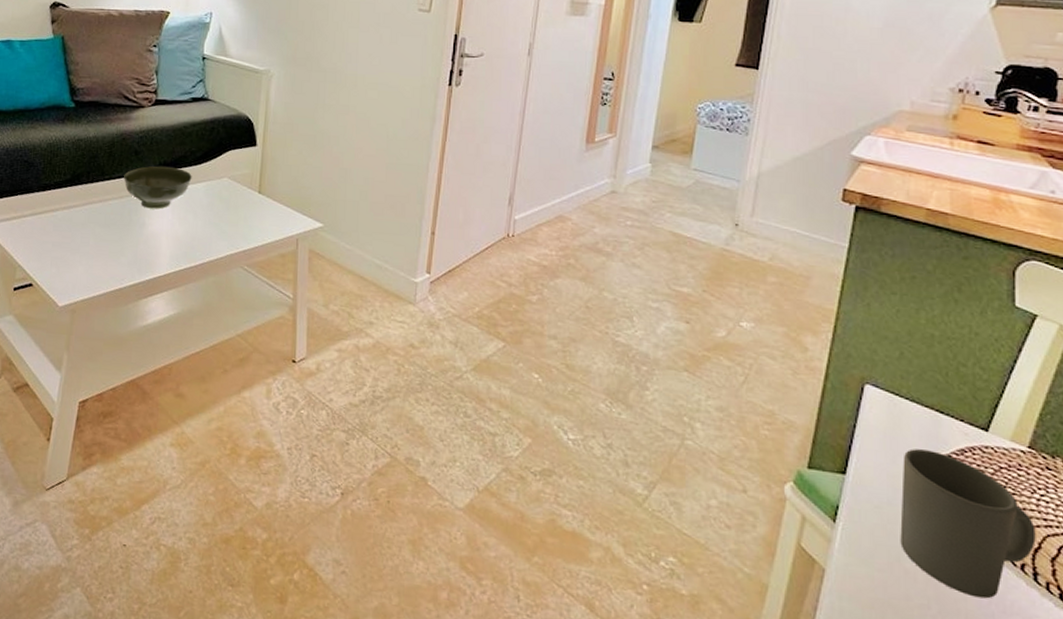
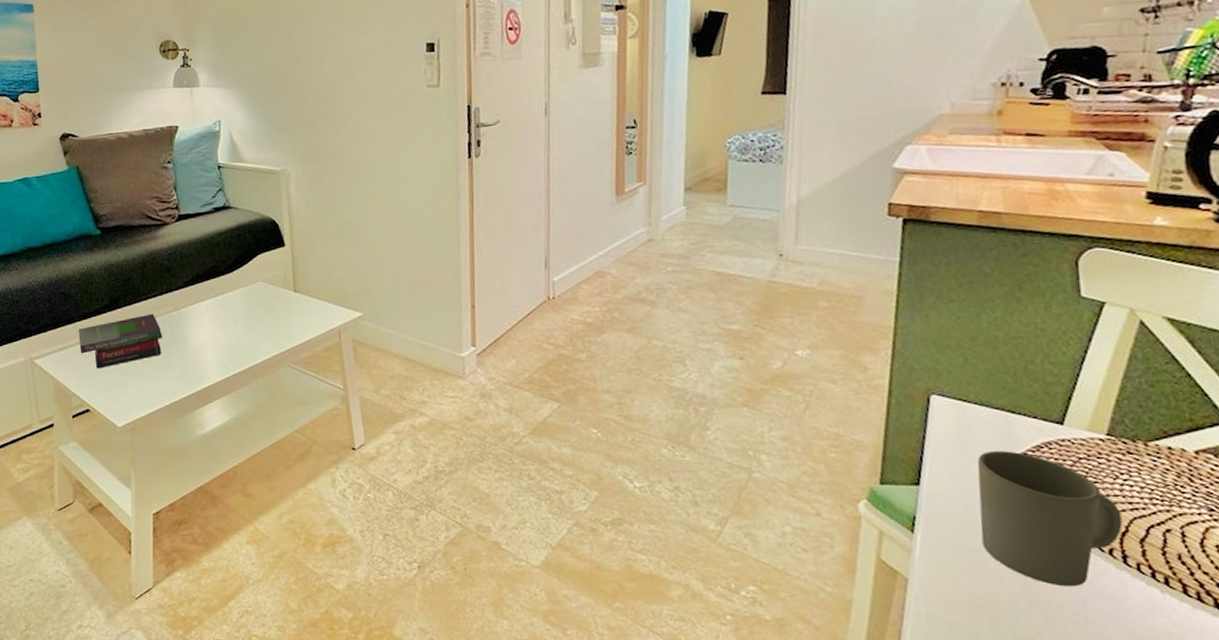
books: none [33,194,120,244] -> present [78,313,163,369]
decorative bowl: present [123,165,192,209] -> none [159,278,227,322]

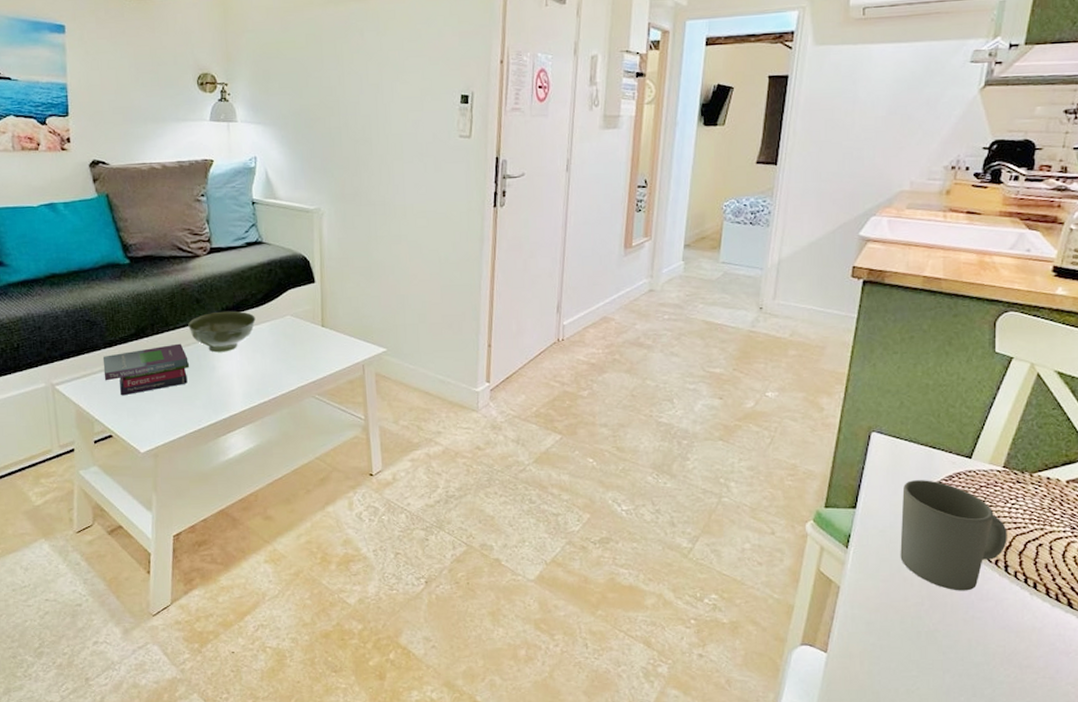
decorative bowl: none [159,278,227,322] -> present [187,311,256,353]

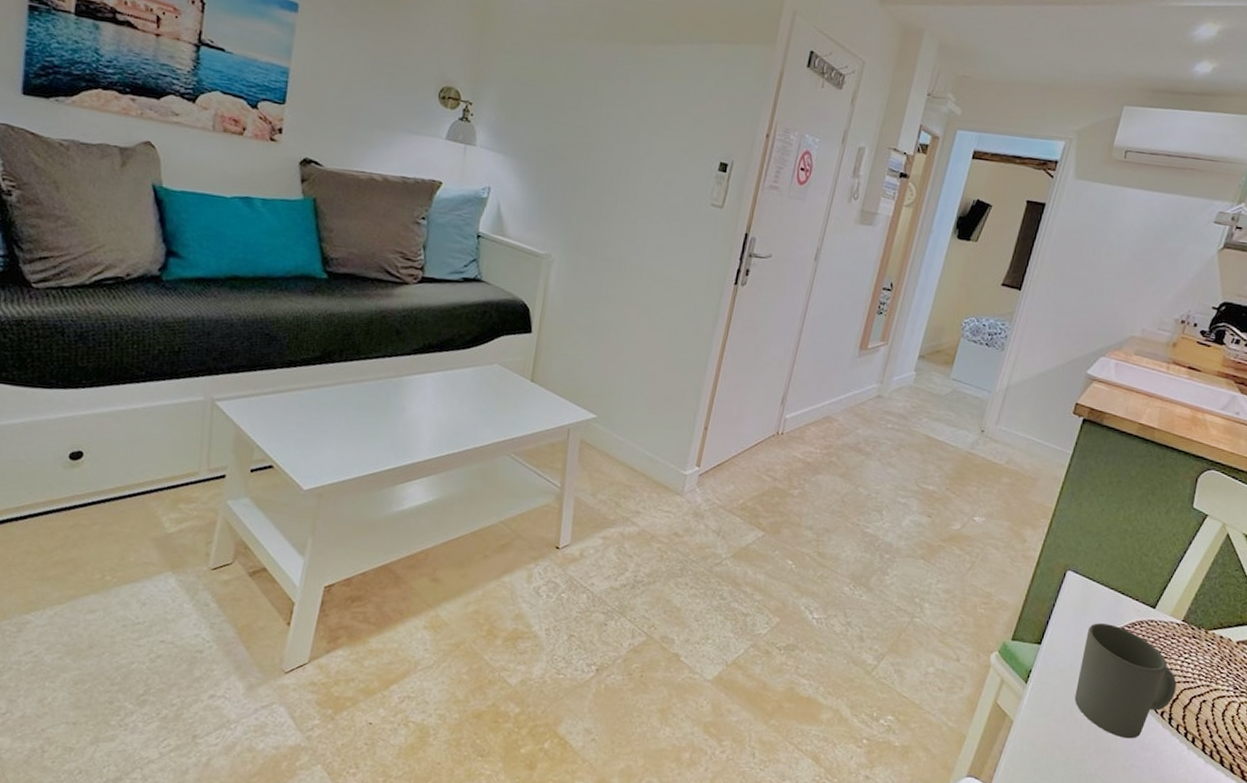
books: present [102,343,190,396] -> none [275,375,377,424]
decorative bowl: present [187,311,256,353] -> none [381,347,459,393]

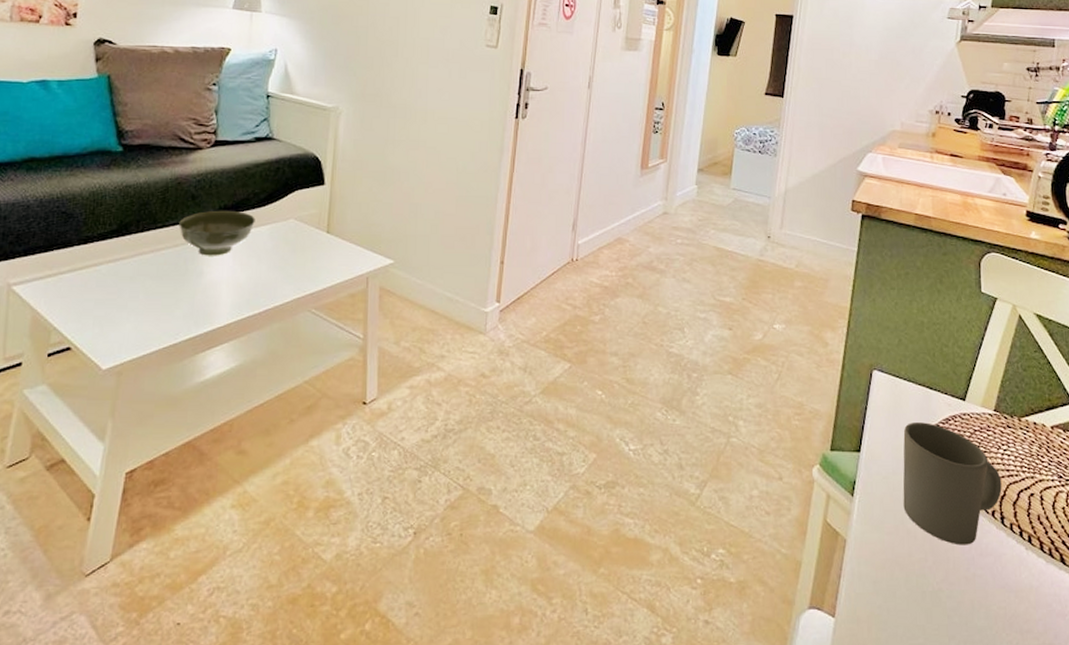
decorative bowl: none [381,347,459,393] -> present [177,210,255,256]

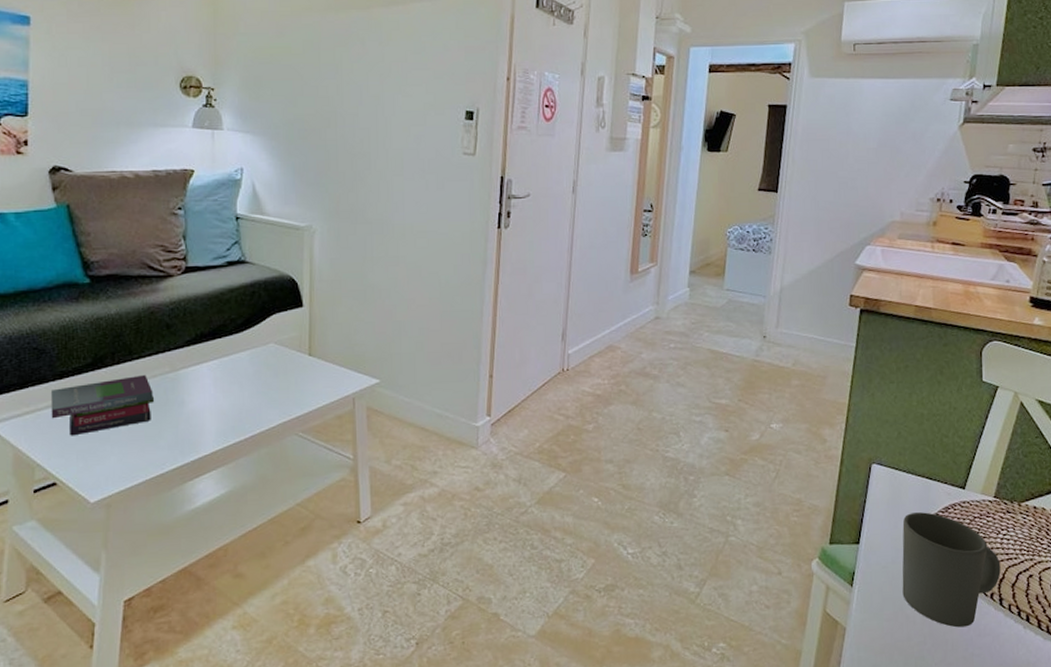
books: none [72,243,175,301] -> present [50,374,155,436]
decorative bowl: present [177,210,255,256] -> none [154,337,234,385]

